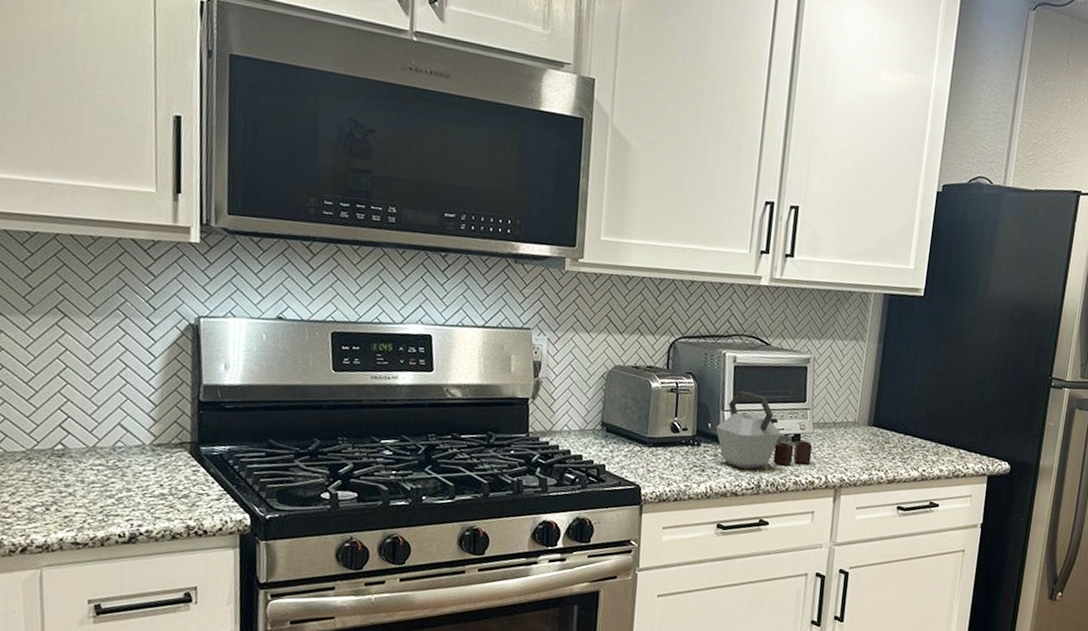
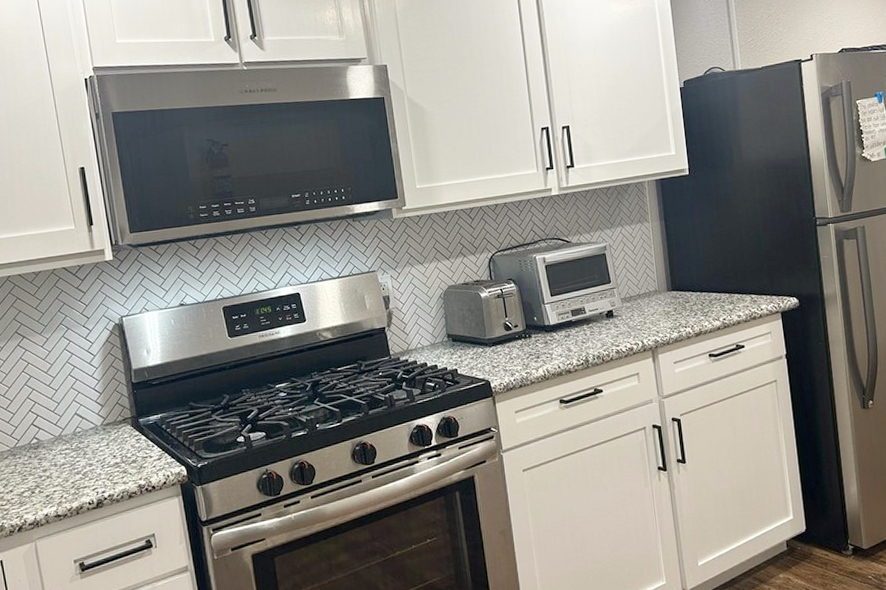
kettle: present [715,390,813,470] -> none [541,284,626,350]

